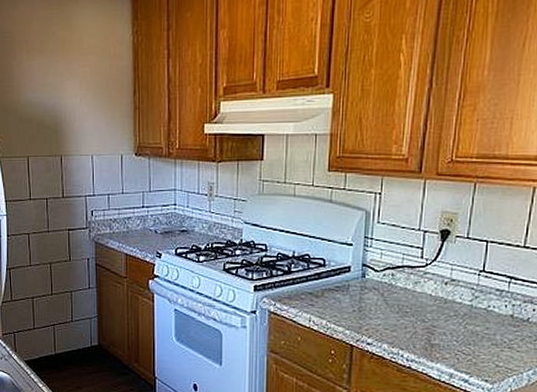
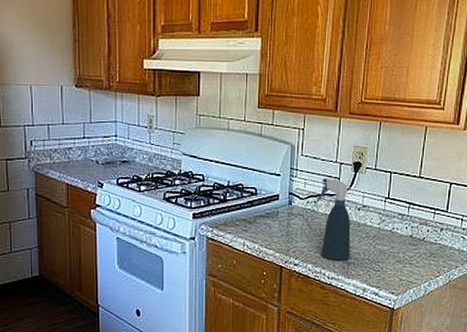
spray bottle: none [394,248,443,342] -> present [316,178,356,261]

